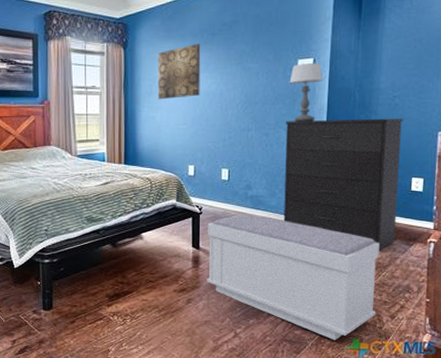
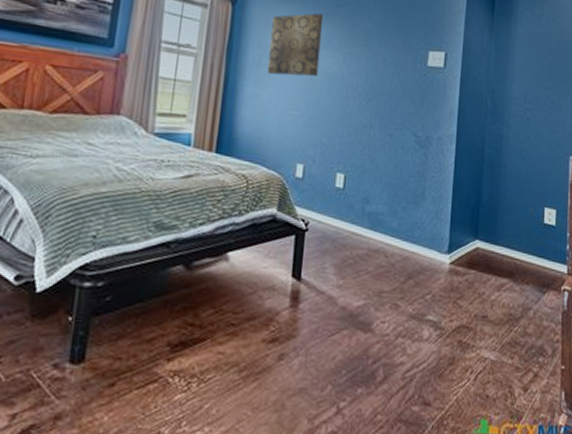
bench: present [207,214,380,340] -> none [306,235,511,421]
dresser: present [283,118,404,251] -> none [405,121,536,298]
table lamp: present [289,63,323,122] -> none [418,56,454,126]

